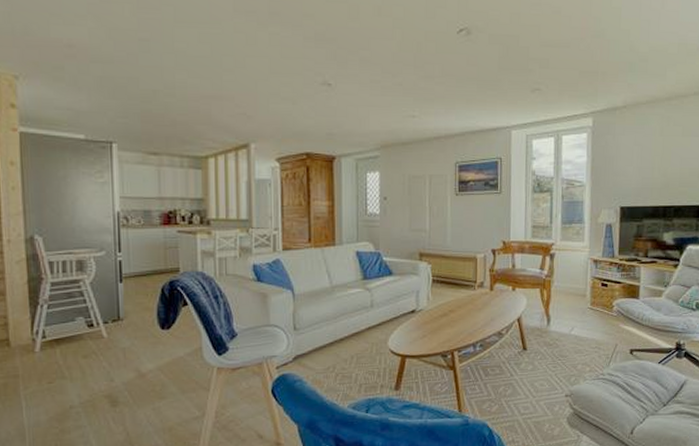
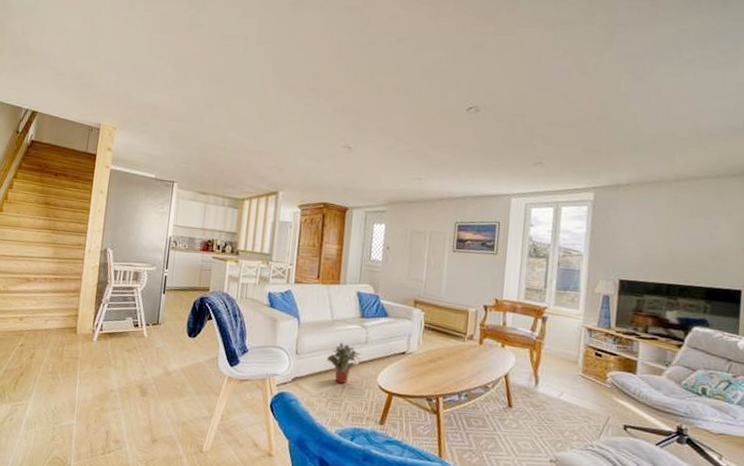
potted plant: none [330,310,370,355] -> present [327,342,362,384]

